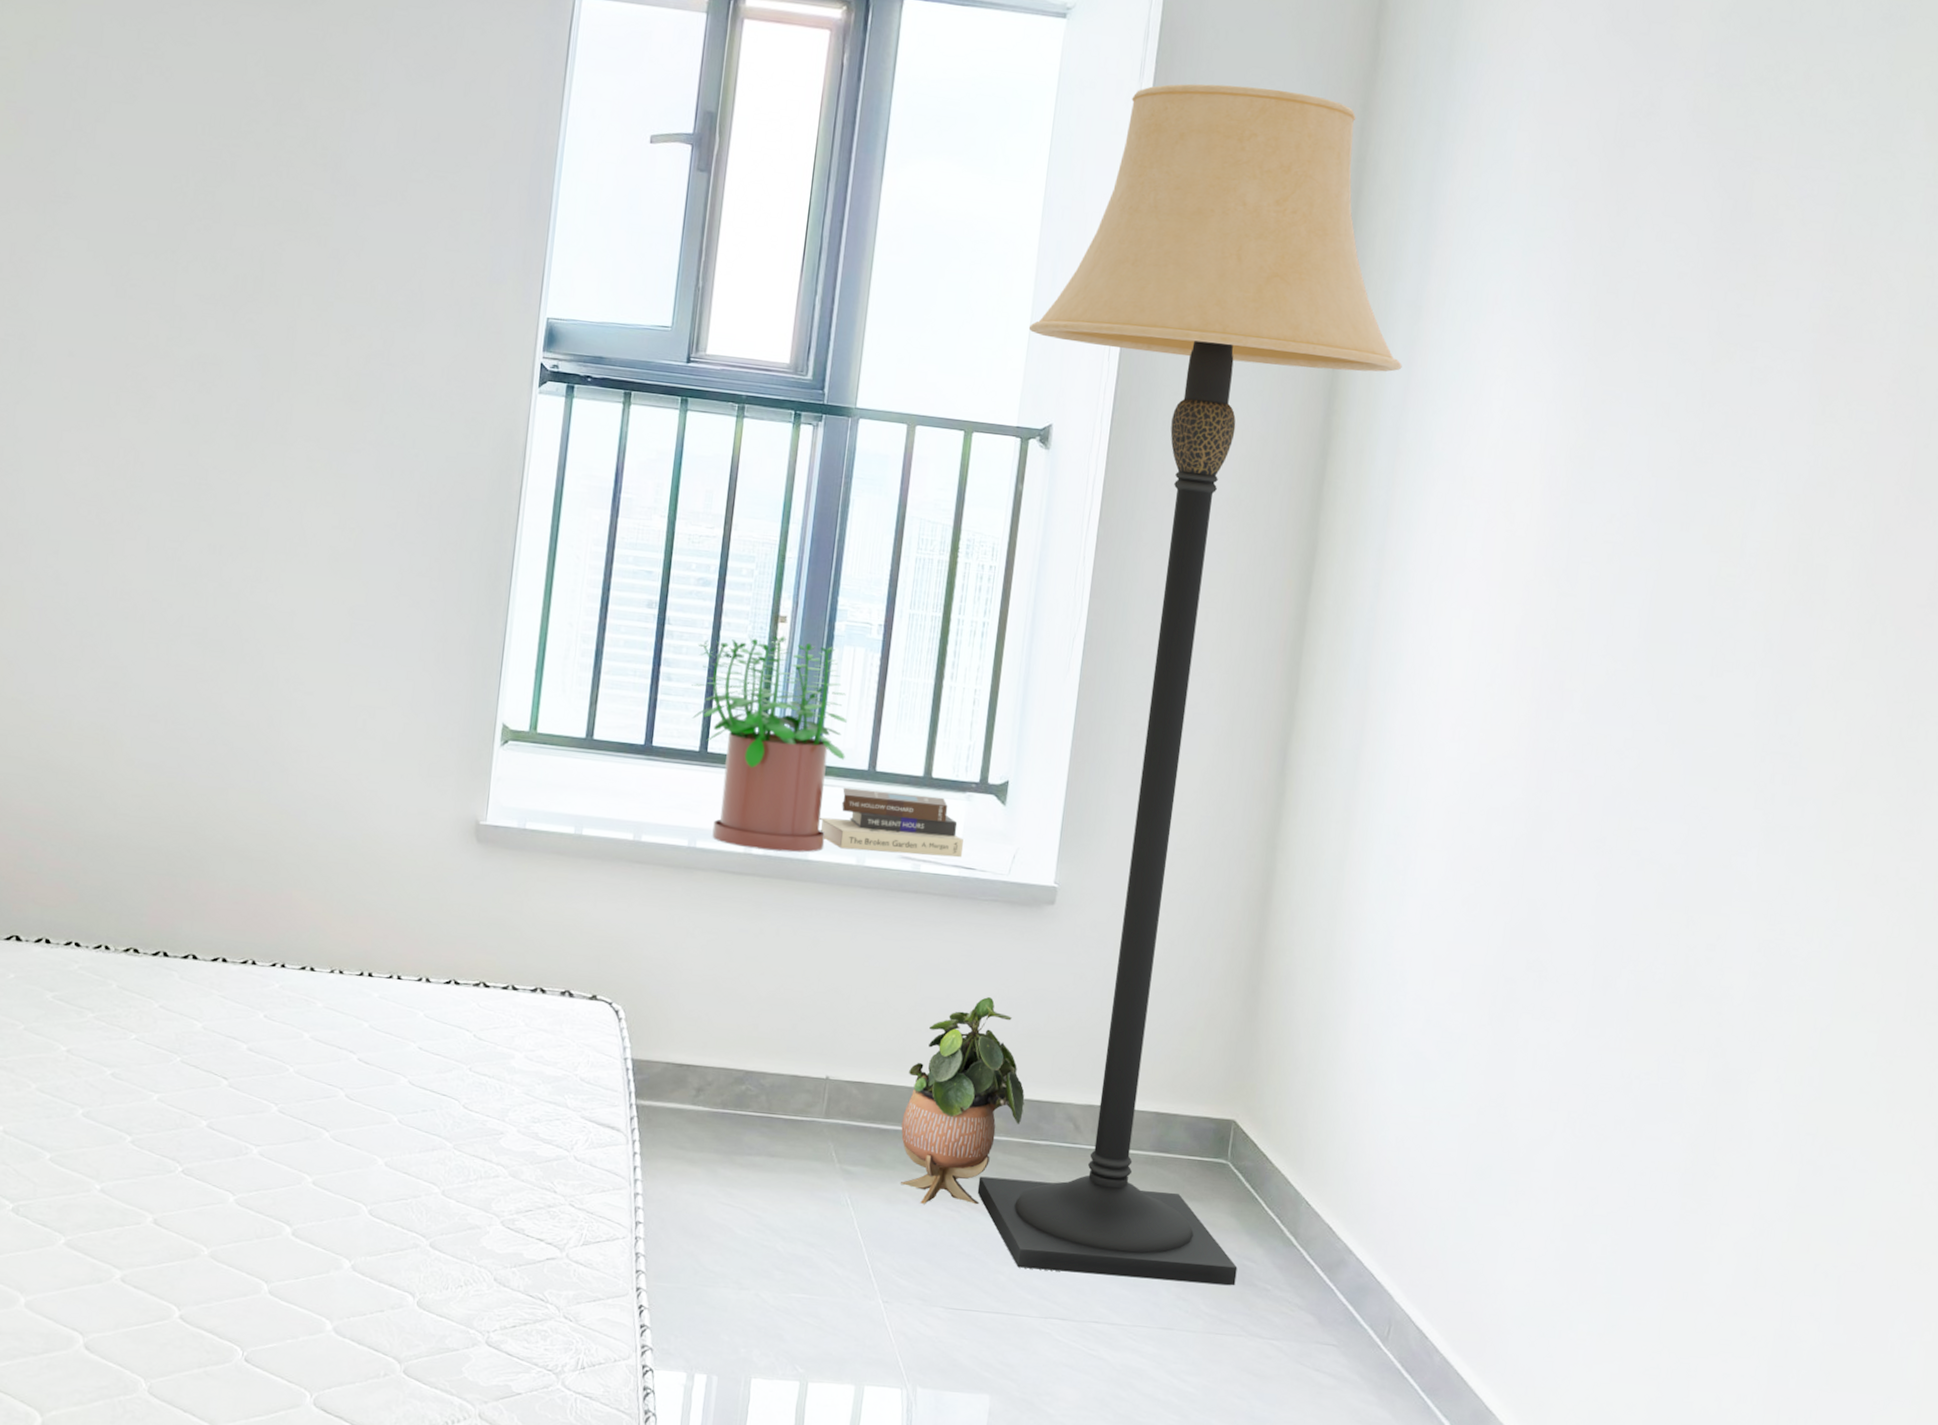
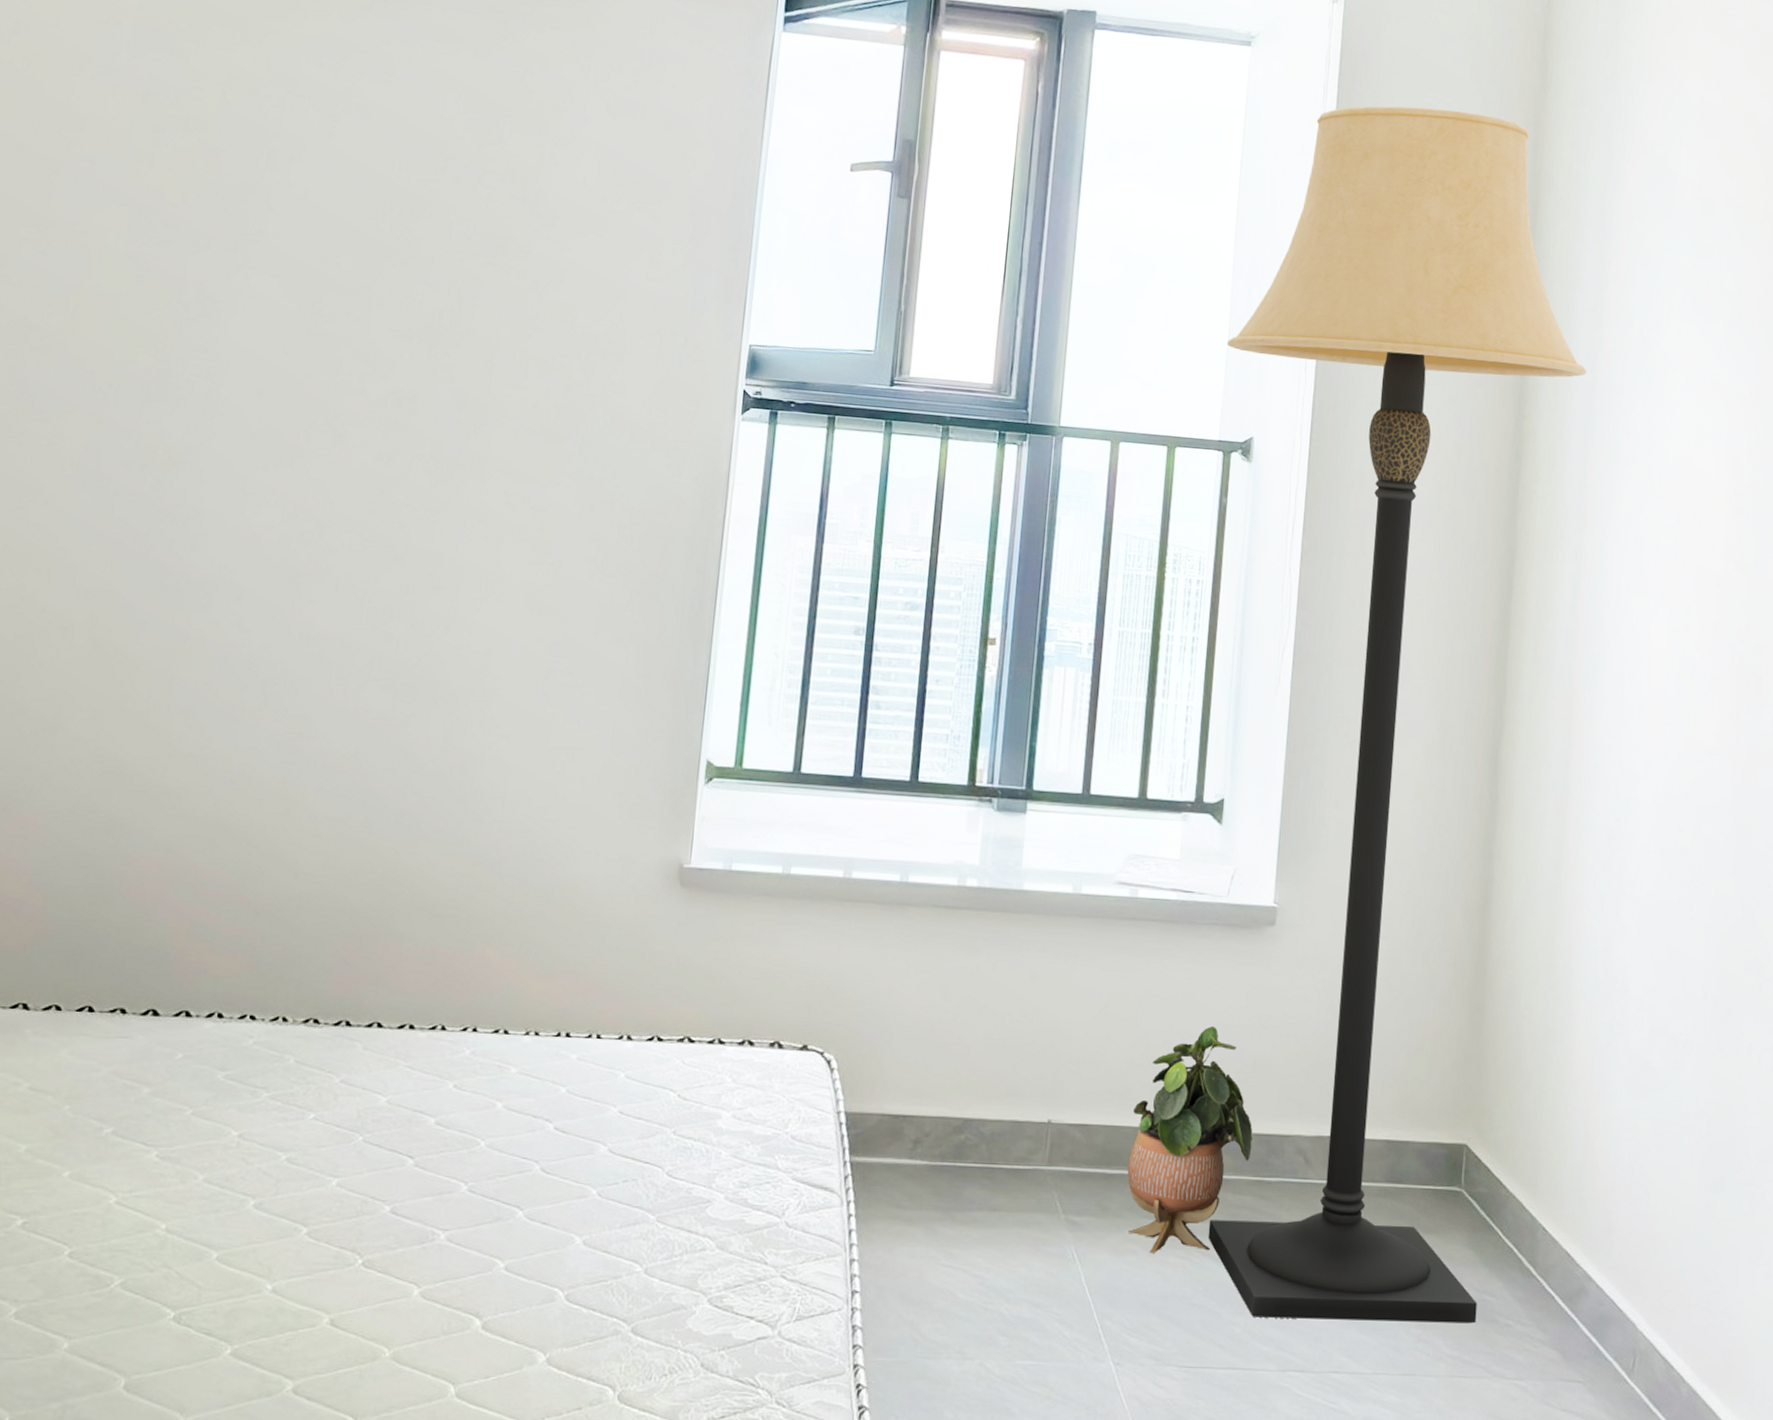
potted plant: present [691,636,847,853] -> none [901,658,1059,883]
books: present [820,787,964,858] -> none [1035,812,1181,881]

